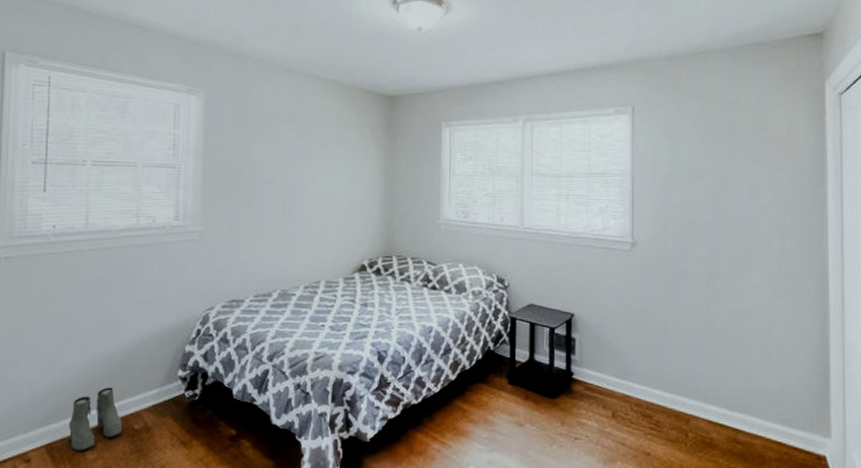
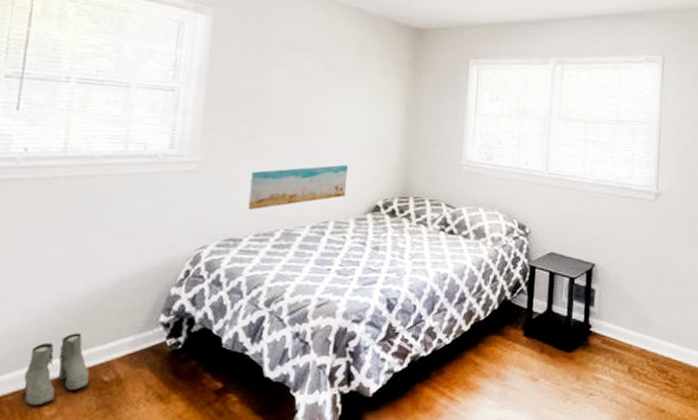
wall art: none [247,228,335,274] -> present [248,164,348,210]

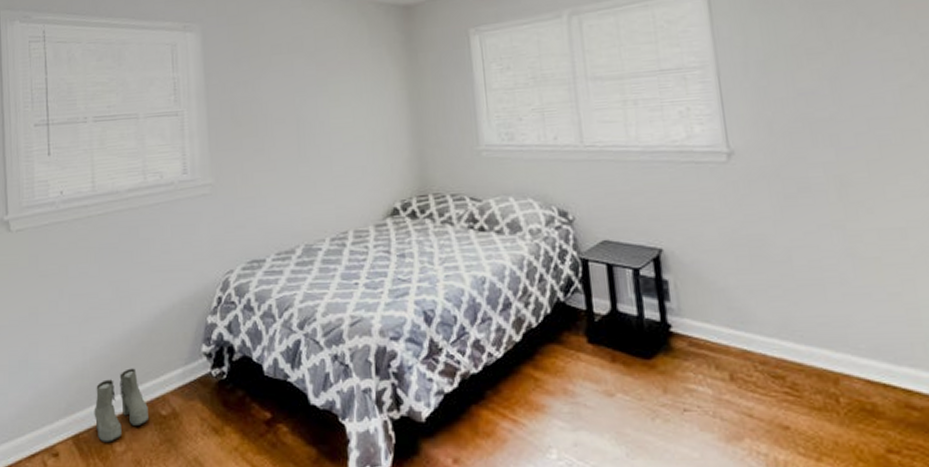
wall art: present [248,164,348,210] -> none [263,167,361,229]

